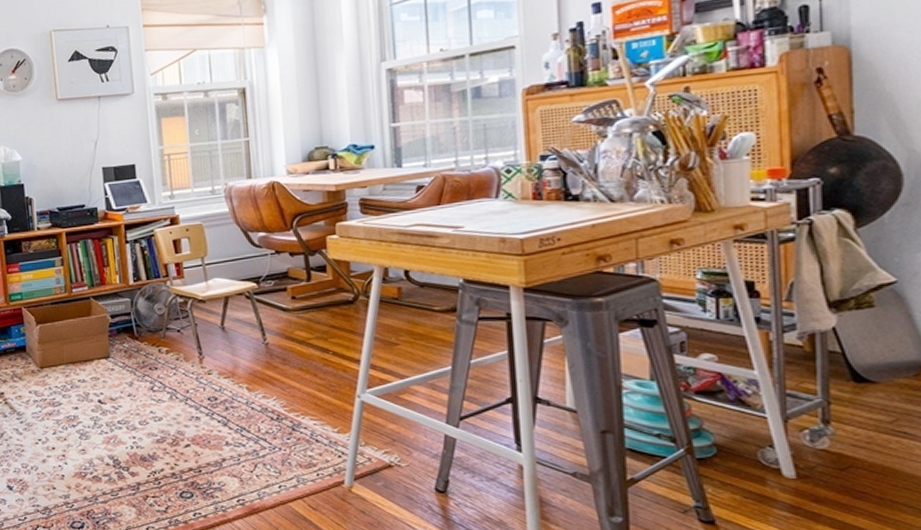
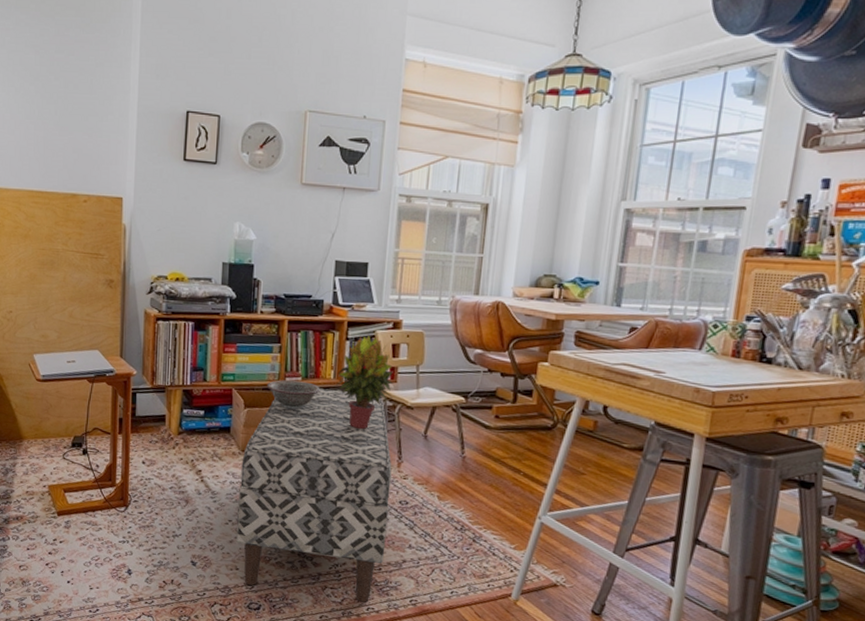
bench: none [42,293,203,508] -> present [236,388,392,603]
decorative bowl: none [54,290,108,320] -> present [266,380,320,410]
potted plant: none [123,235,182,331] -> present [336,335,394,430]

